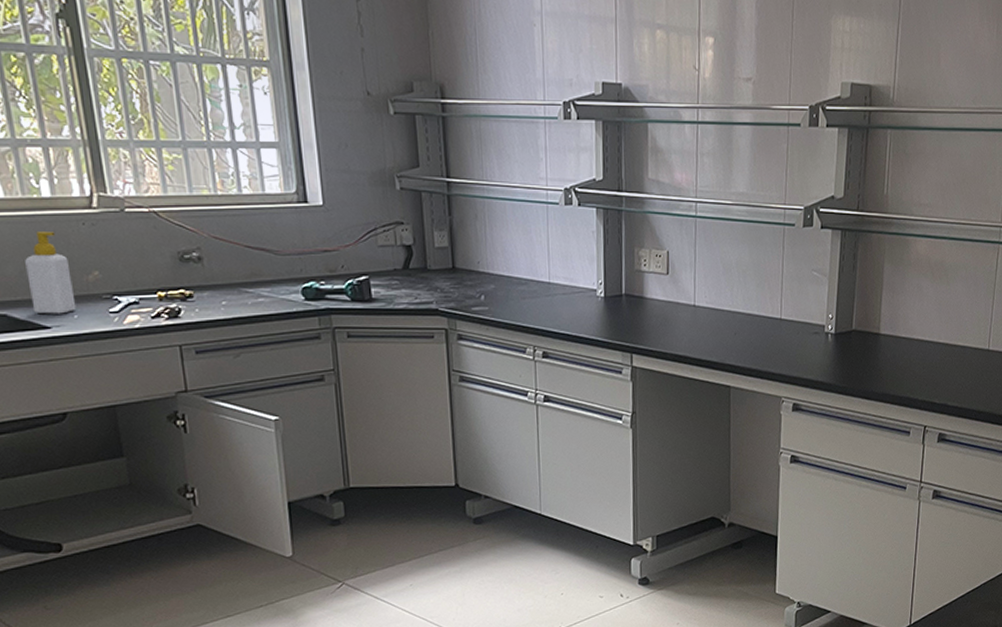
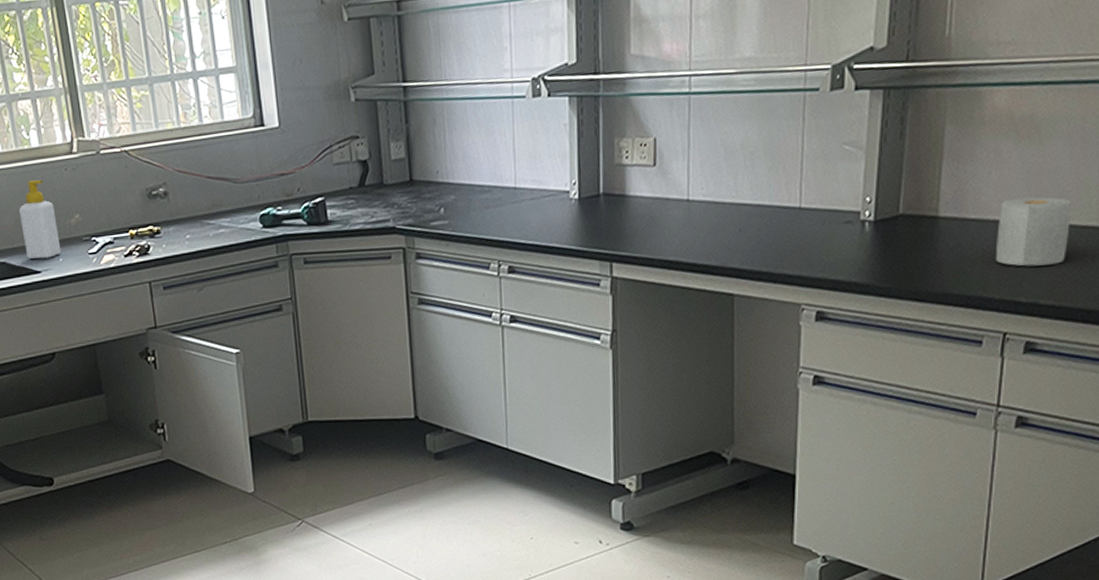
paper towel roll: none [918,323,968,376] -> present [995,196,1072,267]

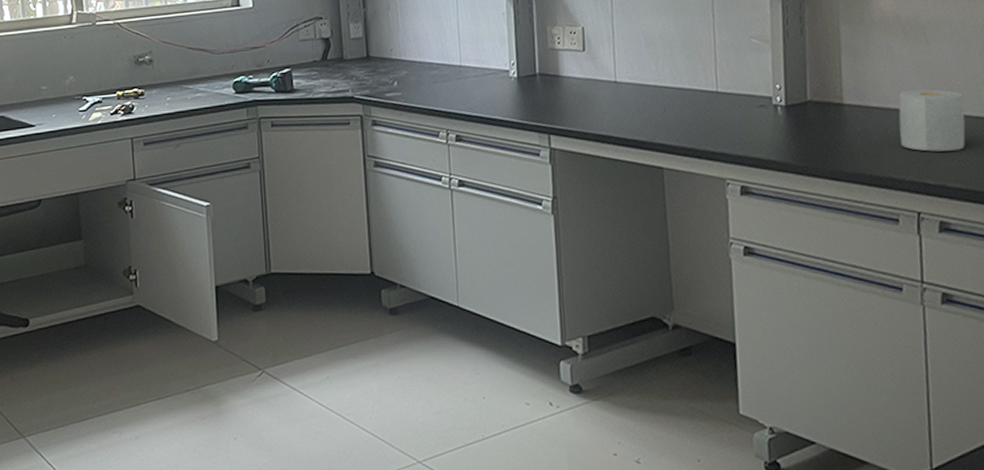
soap bottle: present [19,180,62,260] -> none [21,45,55,115]

